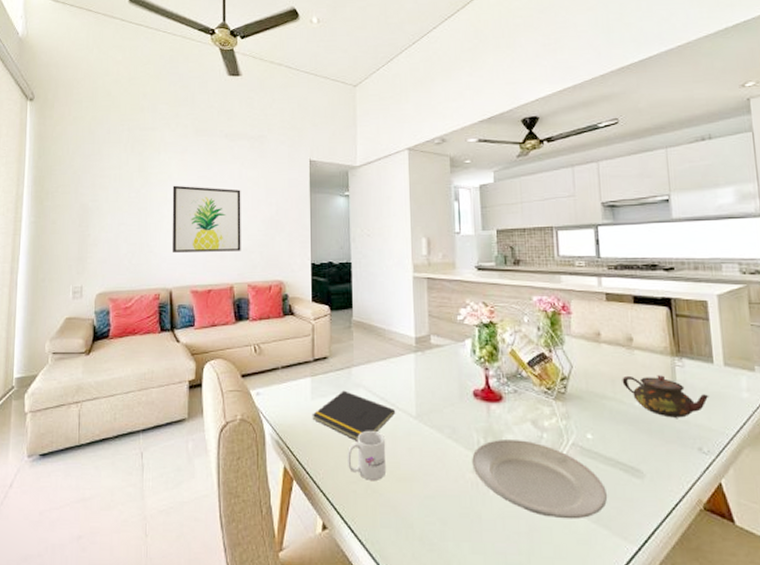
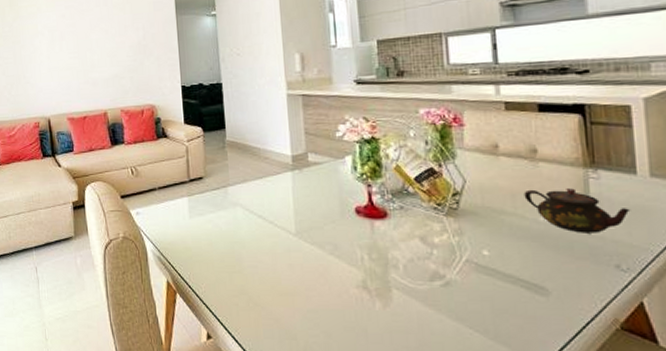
wall art: present [172,185,241,252] -> none [42,16,112,82]
notepad: present [312,390,396,441] -> none [190,209,275,257]
mug: present [348,430,385,480] -> none [228,247,267,294]
plate: present [472,440,607,519] -> none [356,256,506,336]

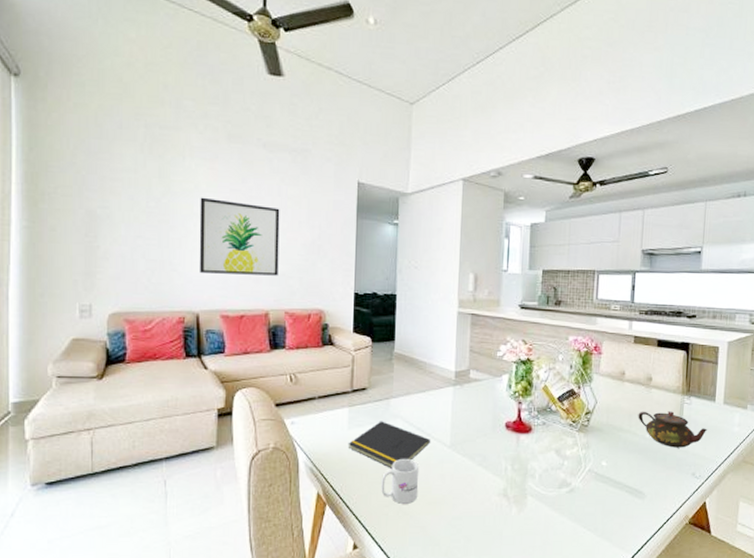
wall art: none [42,16,112,82] -> present [199,197,280,276]
notepad: none [190,209,275,257] -> present [348,421,431,468]
mug: none [228,247,267,294] -> present [381,458,418,504]

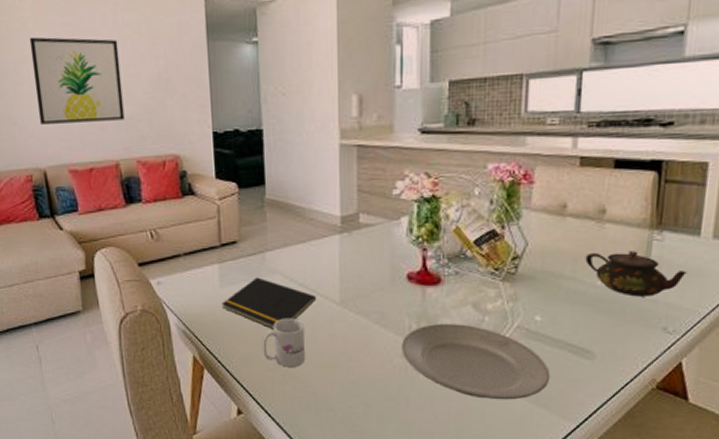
plate: none [498,467,612,534] -> present [402,324,550,400]

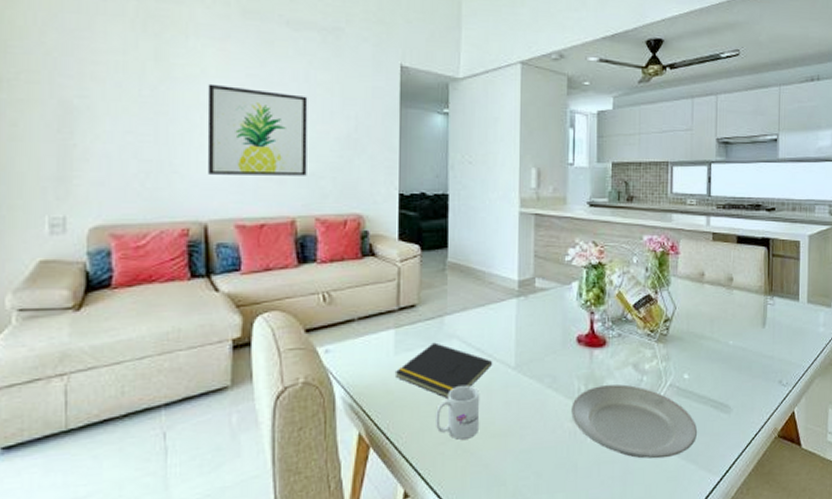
teapot: present [585,251,687,297] -> none [720,314,793,354]

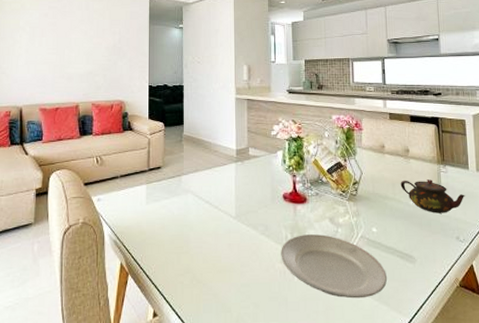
wall art: present [207,83,308,176] -> none [23,14,88,74]
notepad: present [394,342,493,398] -> none [146,196,219,239]
mug: present [436,385,479,440] -> none [177,229,209,272]
teapot: none [720,314,793,354] -> present [400,179,465,213]

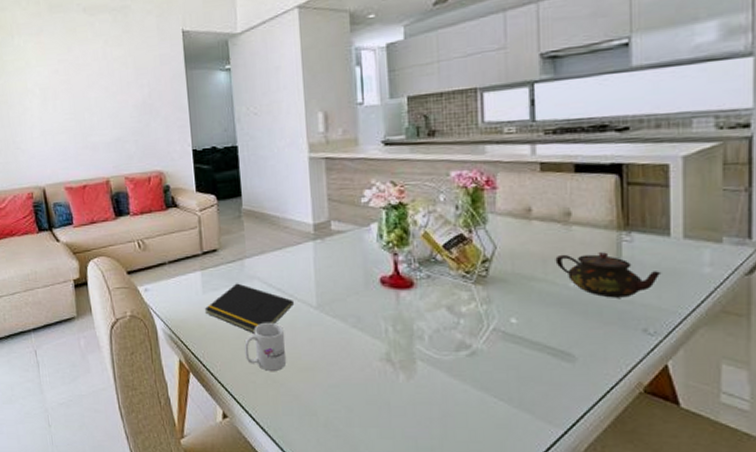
notepad: none [146,196,219,239] -> present [204,283,295,333]
mug: none [177,229,209,272] -> present [244,322,286,371]
plate: present [281,234,387,299] -> none [379,327,531,404]

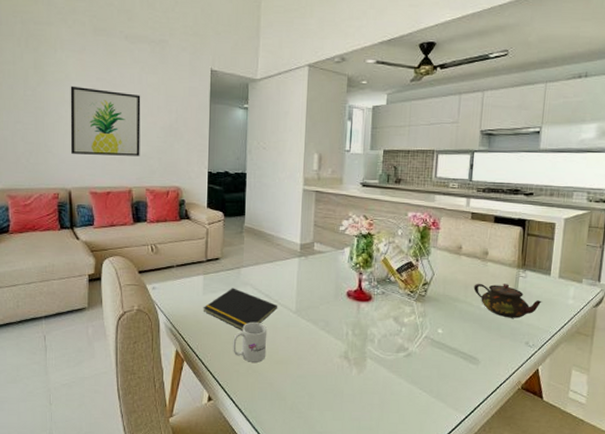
wall art: none [32,72,114,148] -> present [70,85,141,156]

